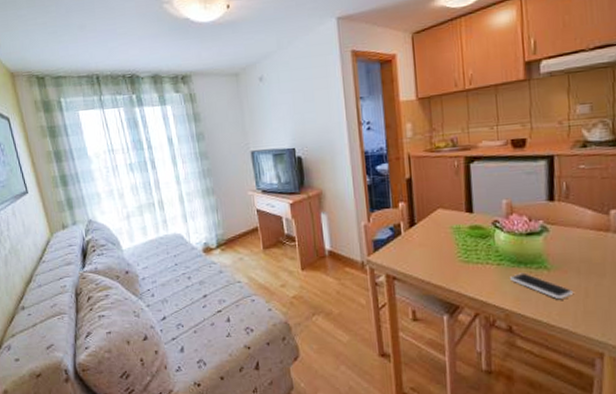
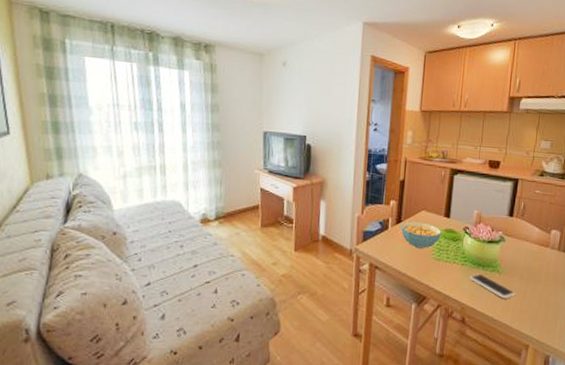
cereal bowl: none [414,222,466,252] -> present [400,221,441,249]

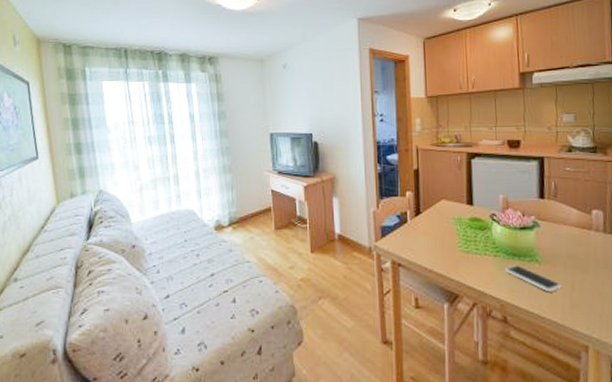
cereal bowl: present [400,221,441,249] -> none [420,212,466,241]

